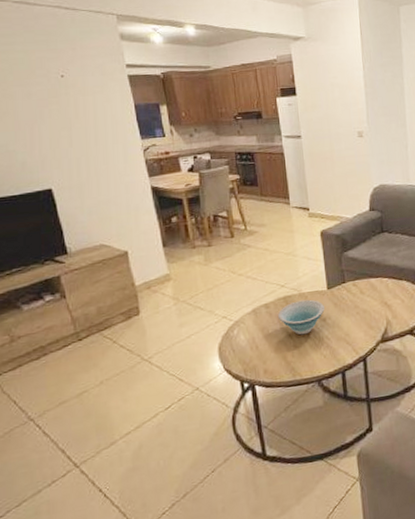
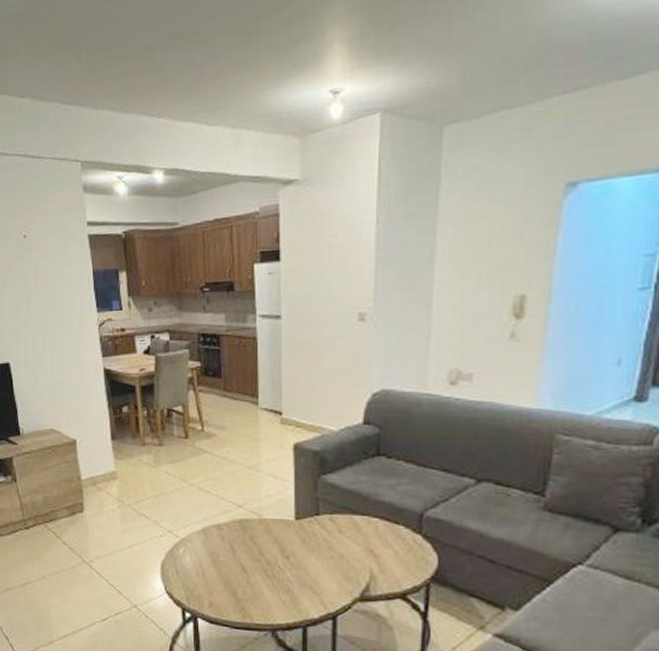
bowl: present [278,299,325,335] -> none [232,527,289,571]

